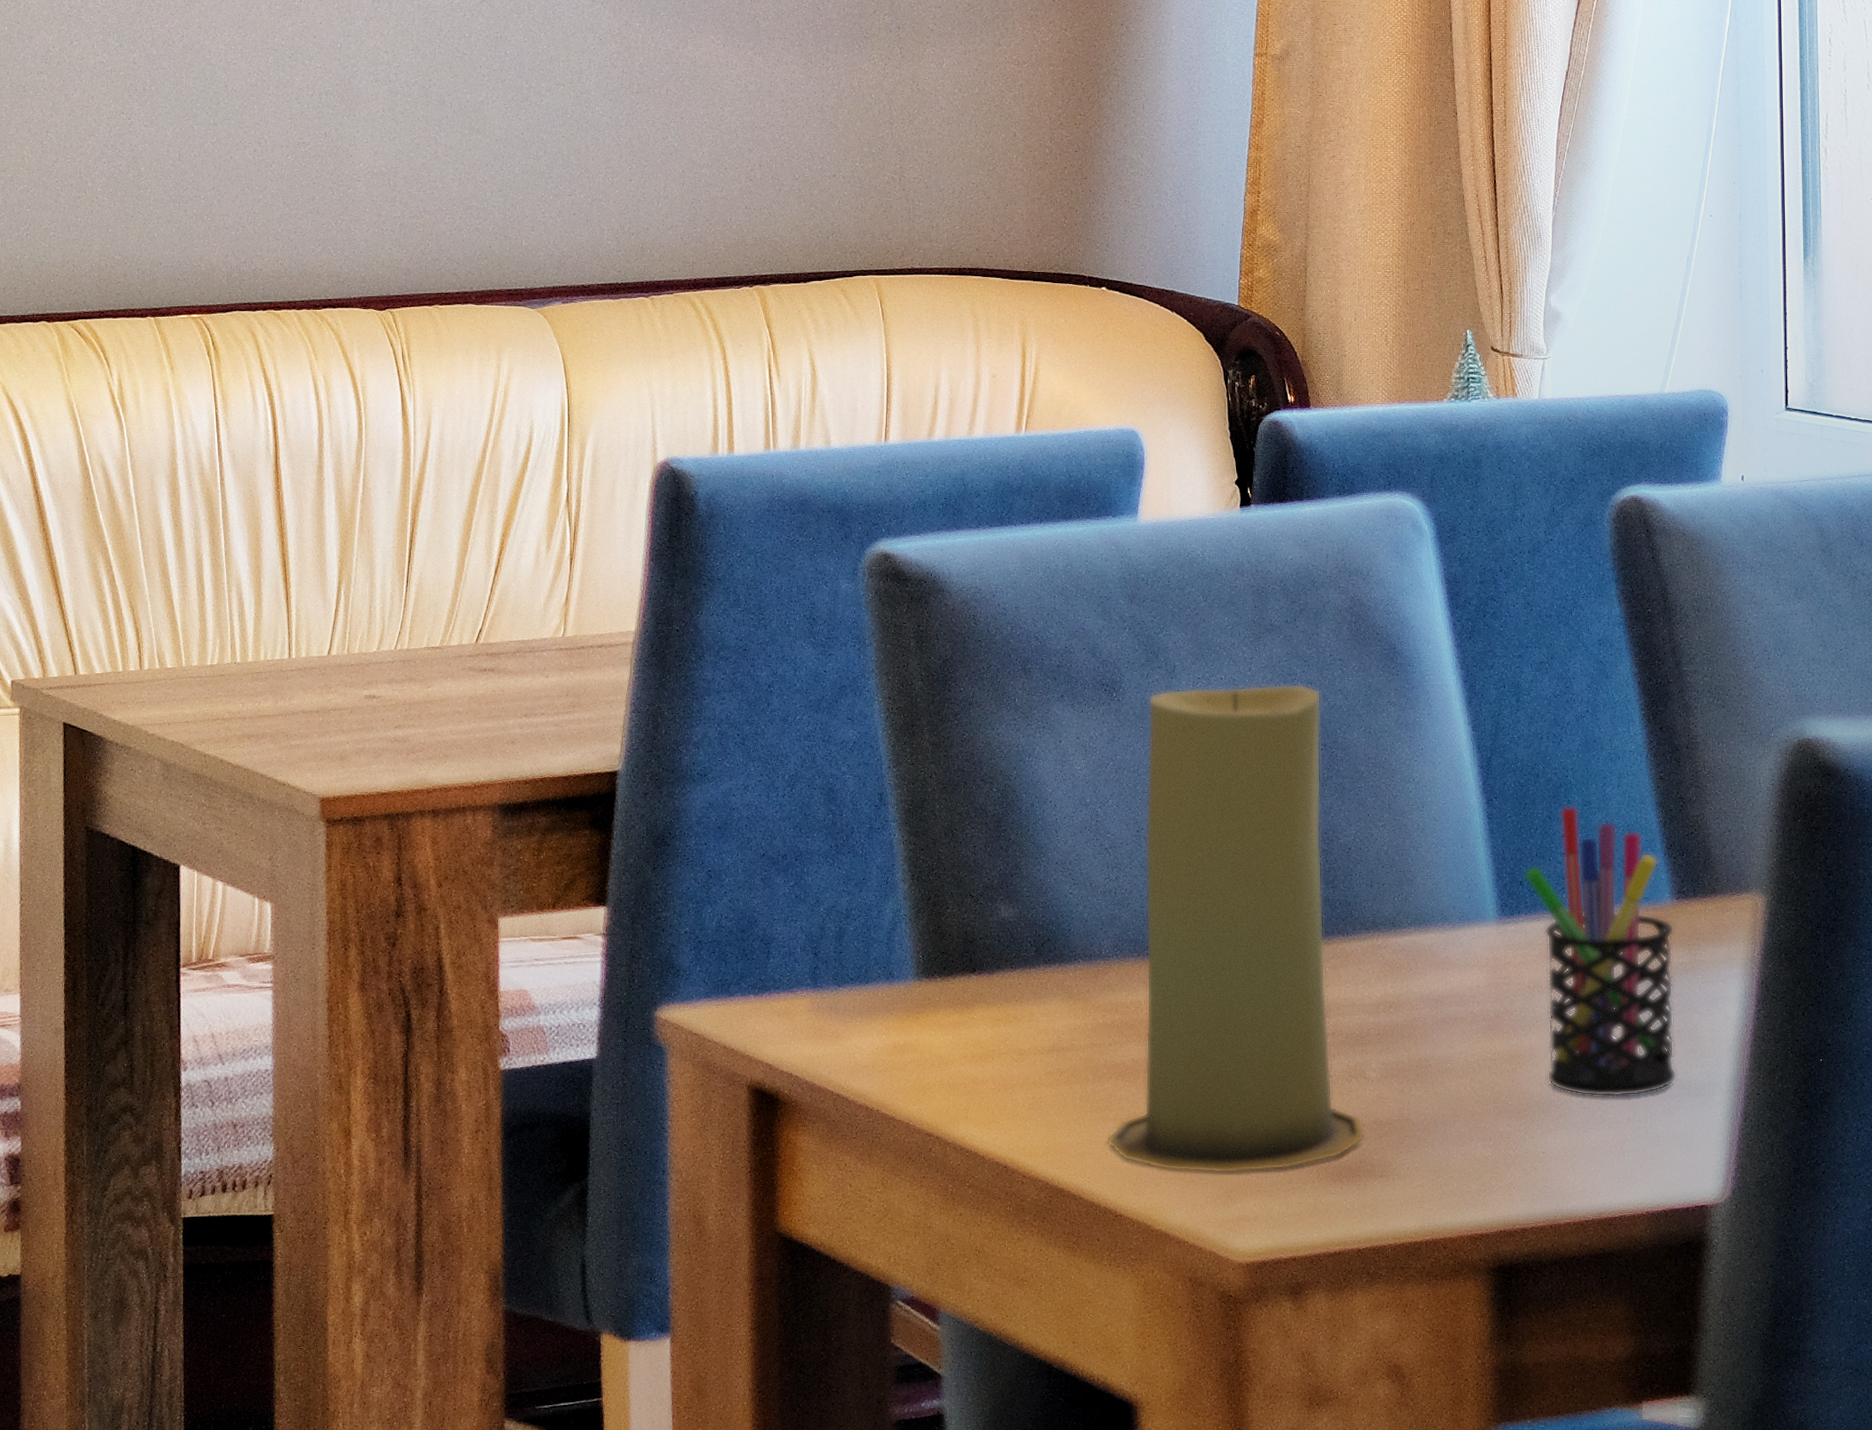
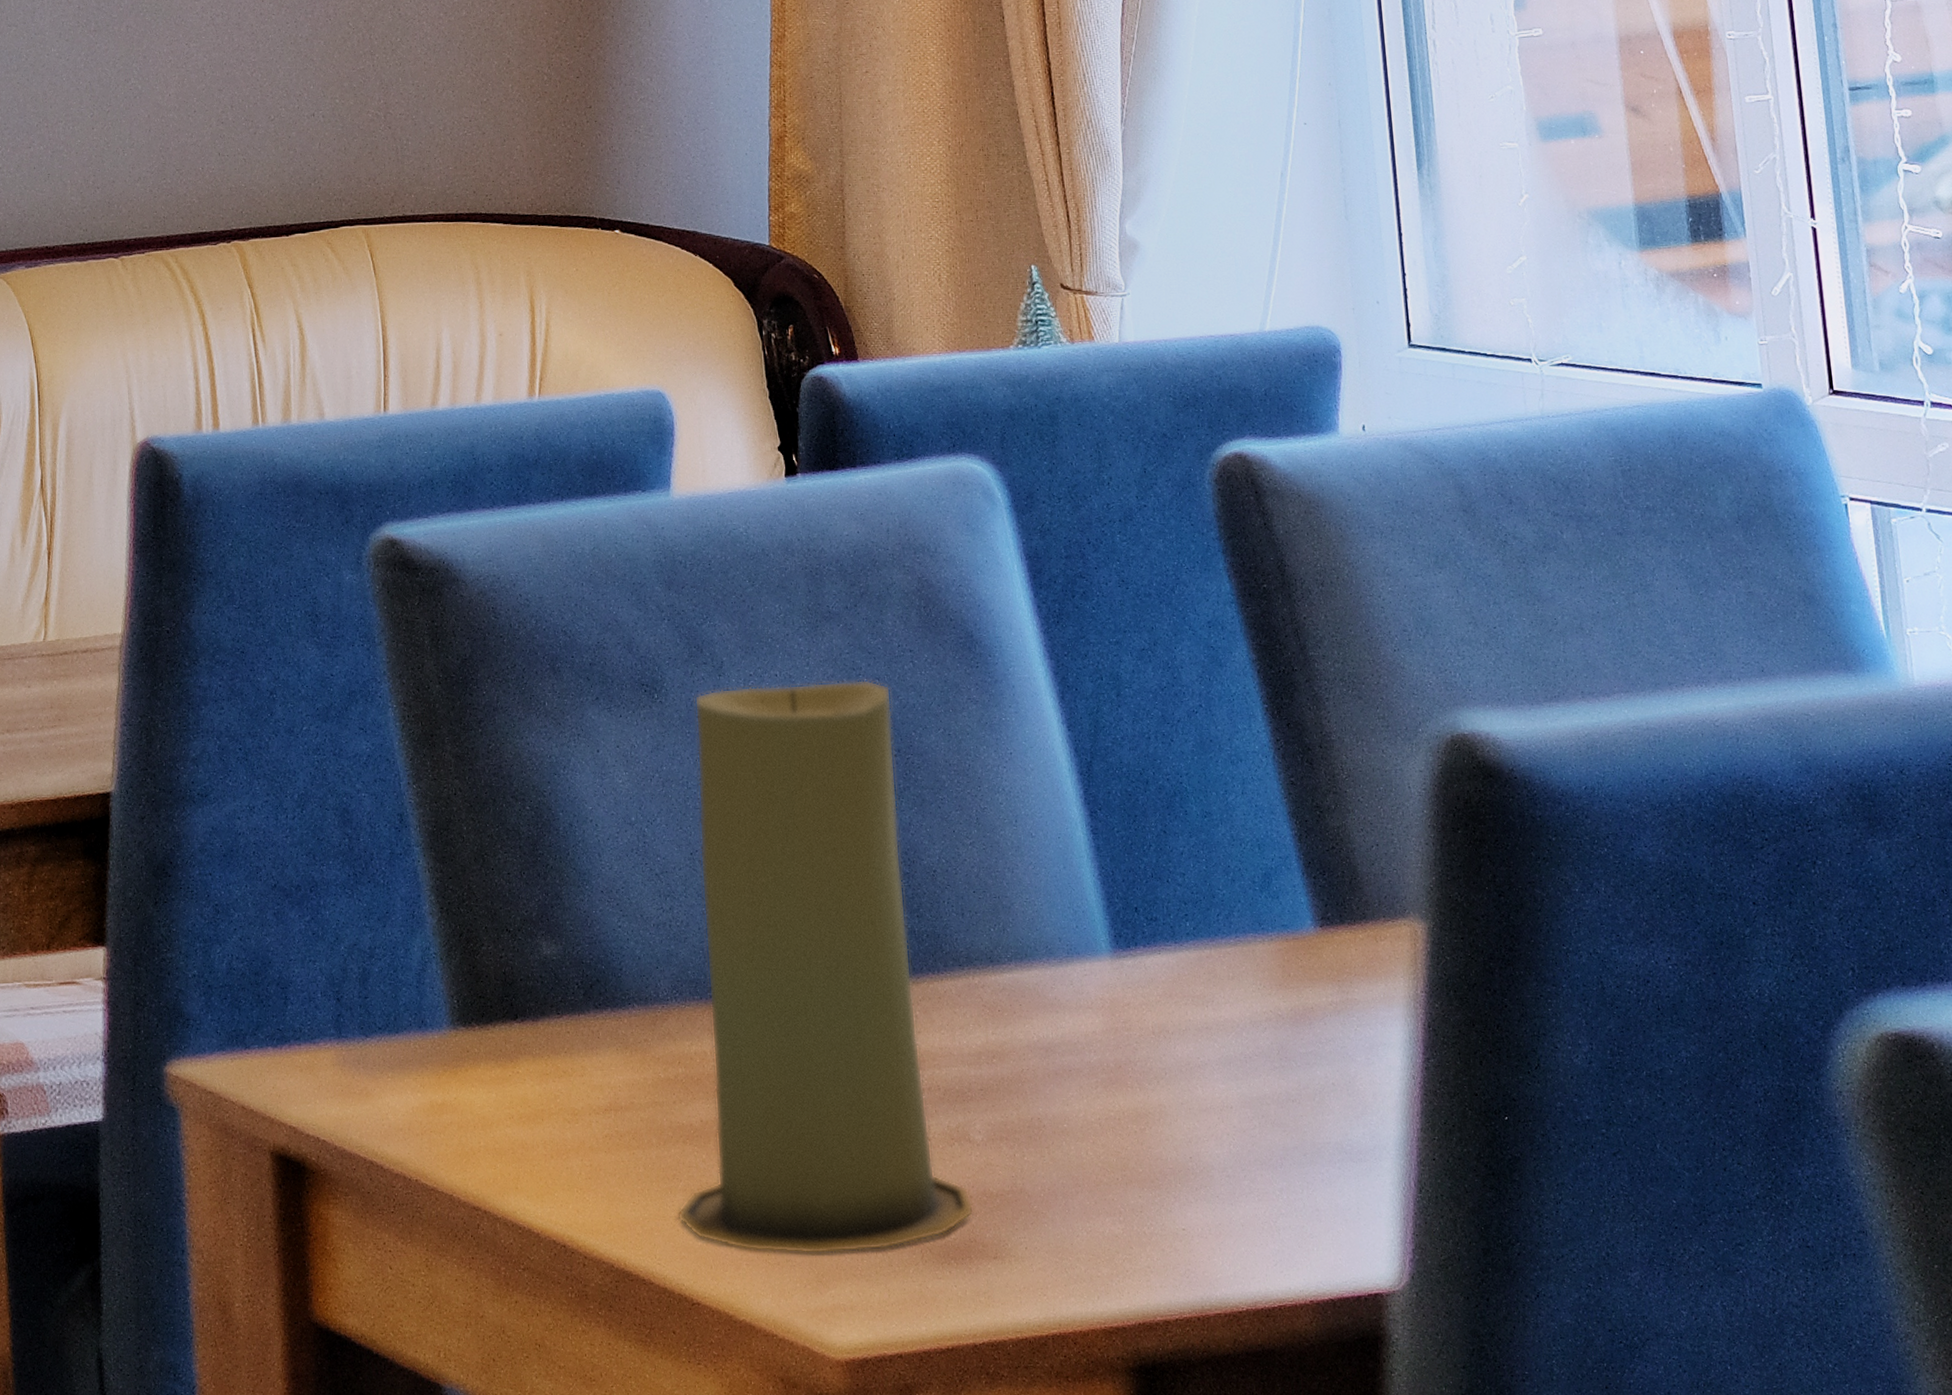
pen holder: present [1523,805,1677,1098] -> none [1138,817,1336,1164]

